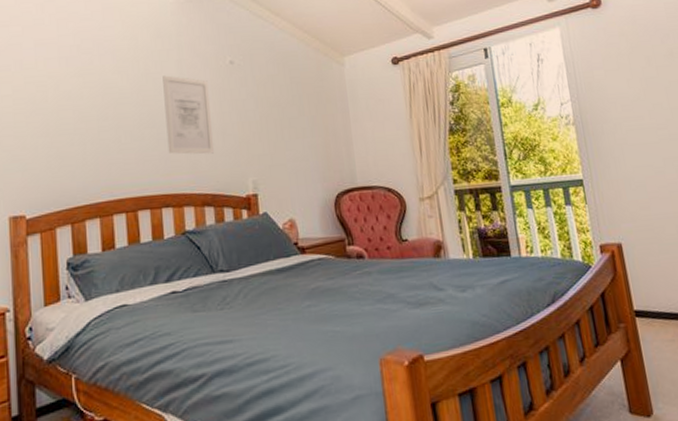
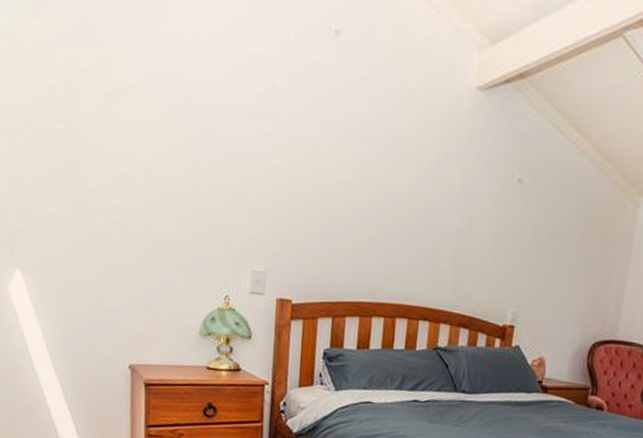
wall art: present [162,75,215,154] -> none [435,182,490,276]

